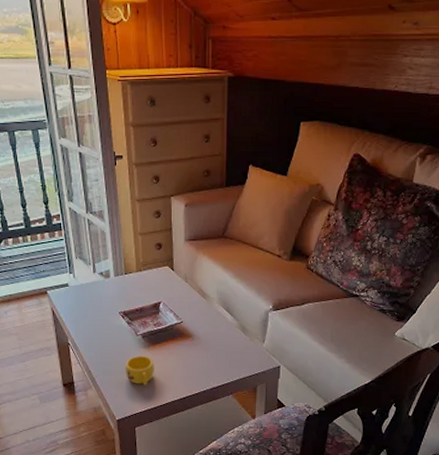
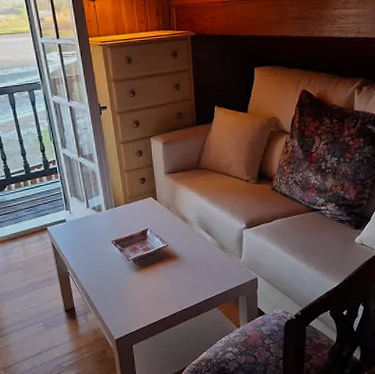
cup: present [125,355,154,385] -> none [120,278,146,305]

